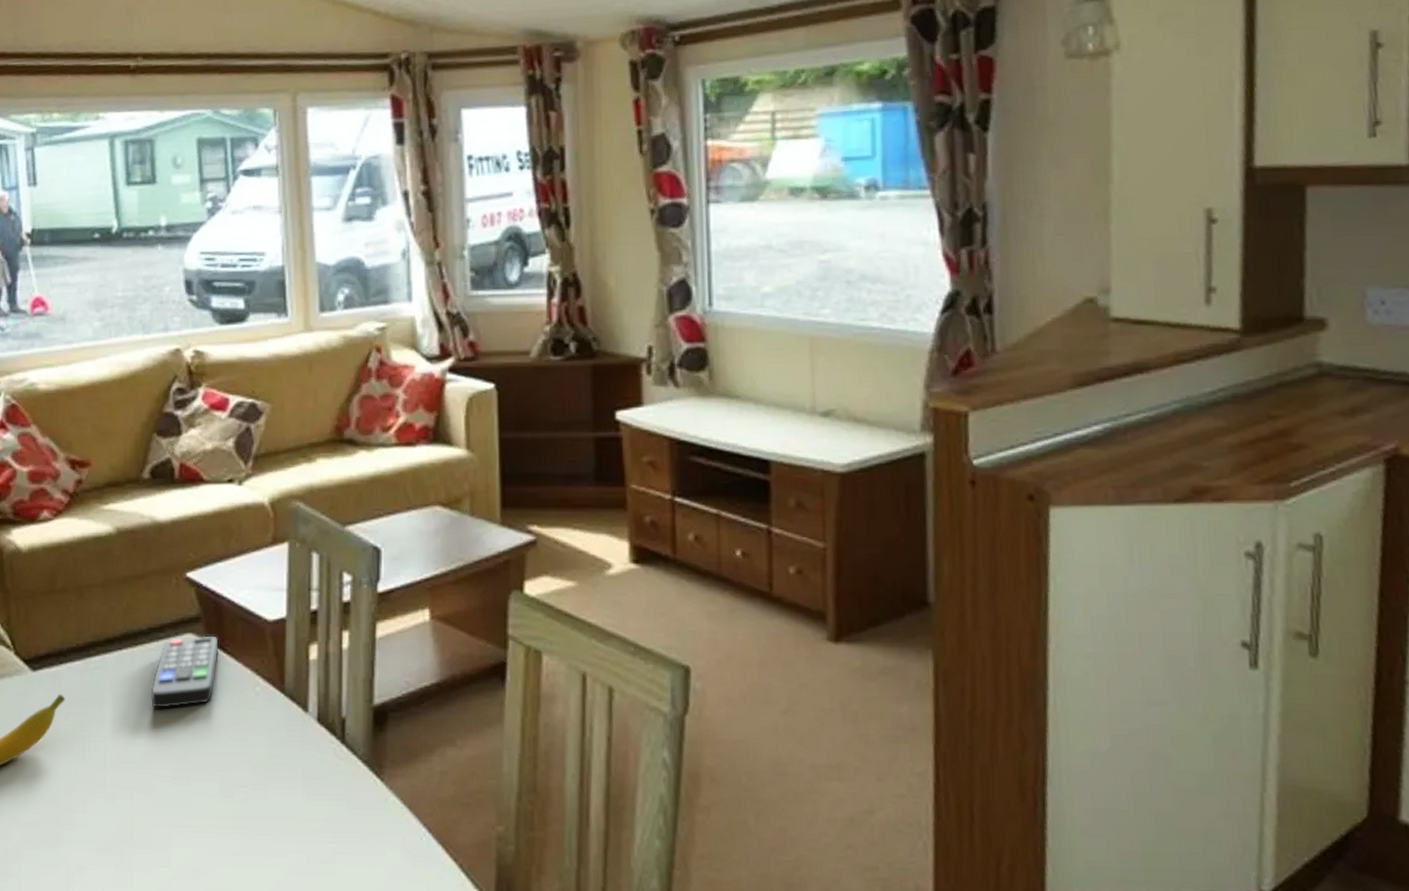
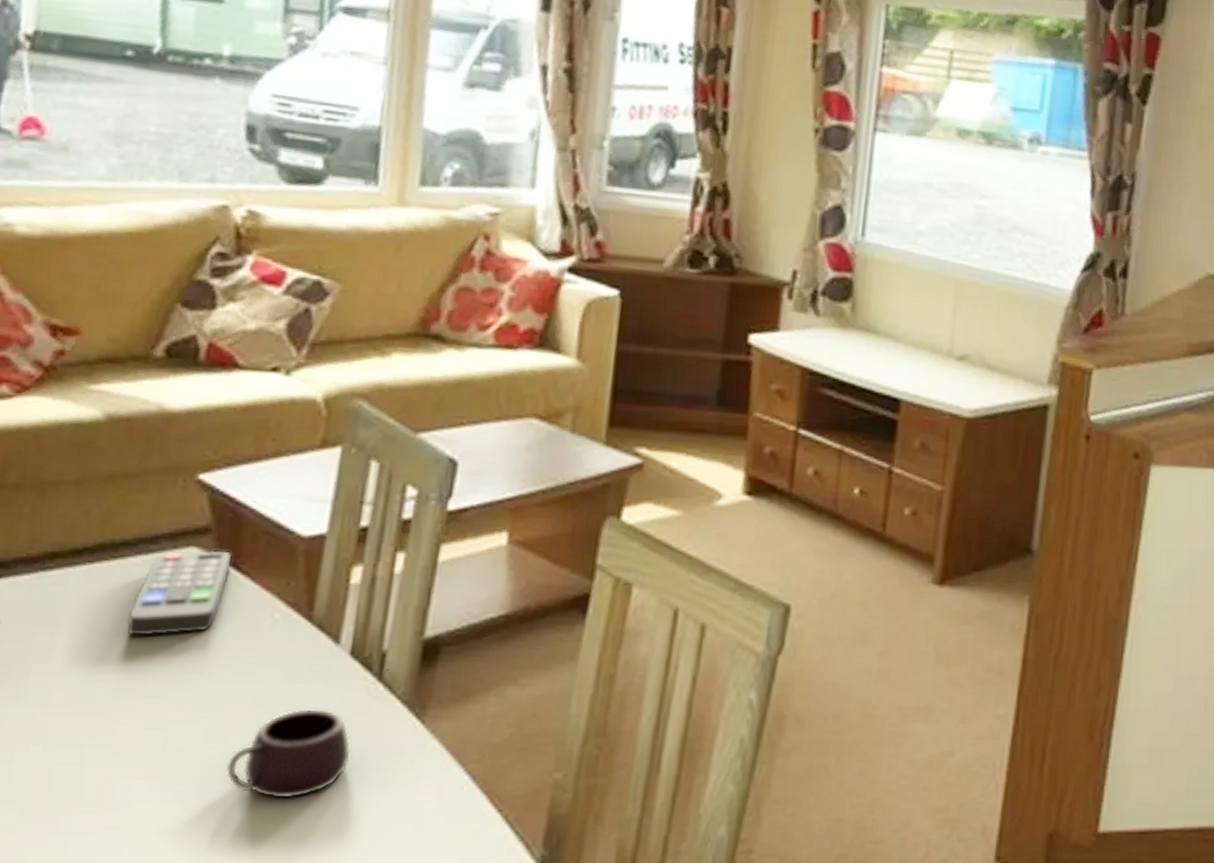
mug: none [236,768,329,846] -> present [225,709,351,799]

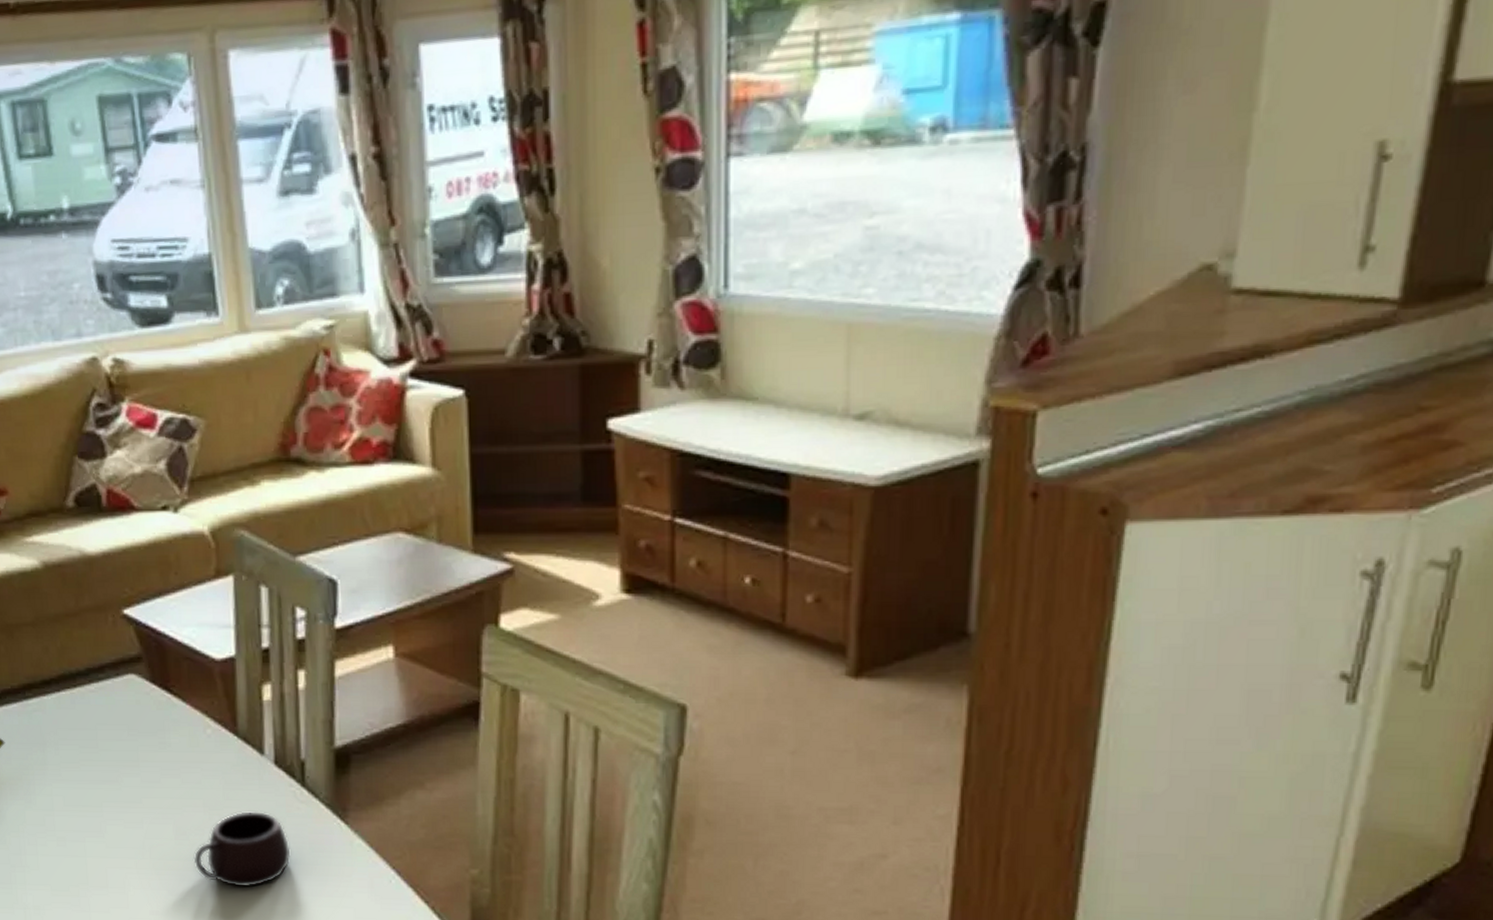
remote control: present [127,551,232,636] -> none [94,677,164,751]

